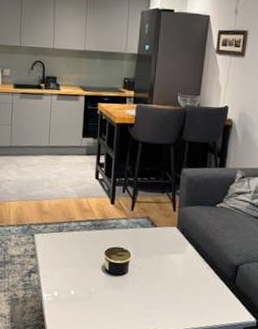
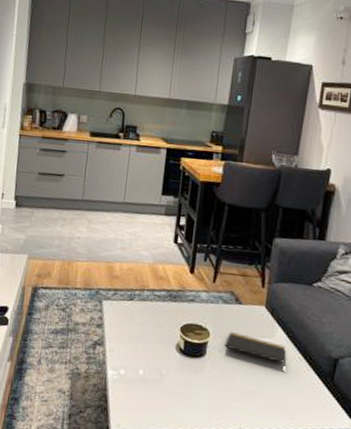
notepad: none [144,251,196,273] -> present [224,332,286,364]

